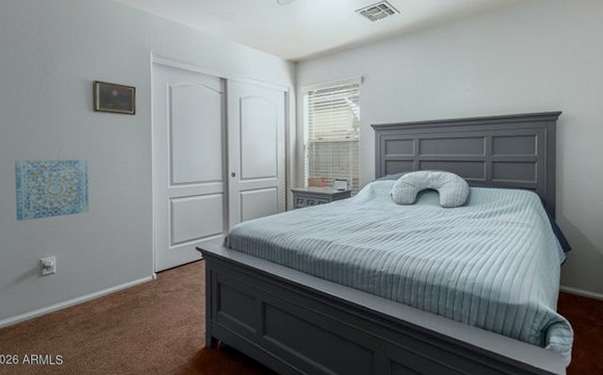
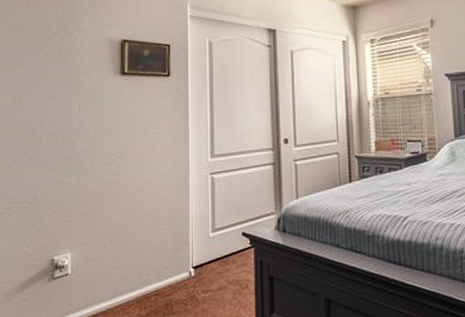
wall art: present [14,159,89,221] -> none [25,131,113,211]

